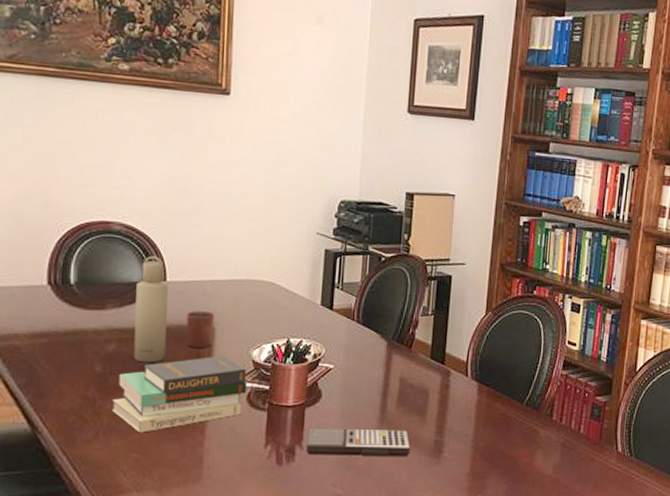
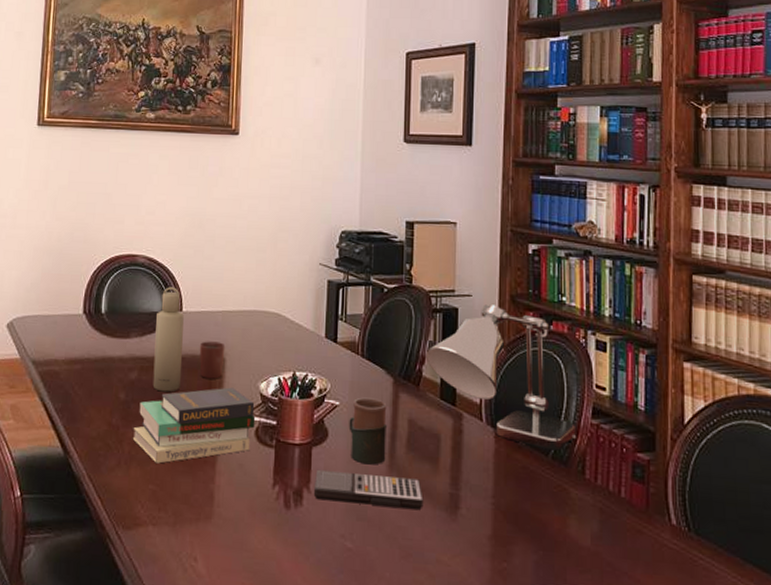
cup: none [342,360,380,420] -> present [349,397,388,465]
desk lamp: none [419,272,548,400] -> present [425,304,576,452]

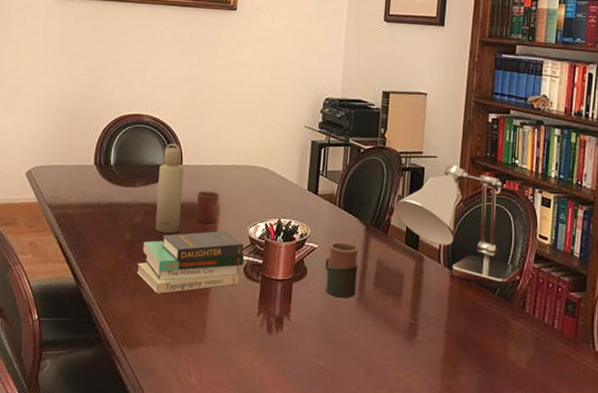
calculator: present [313,469,424,509] -> none [292,301,387,336]

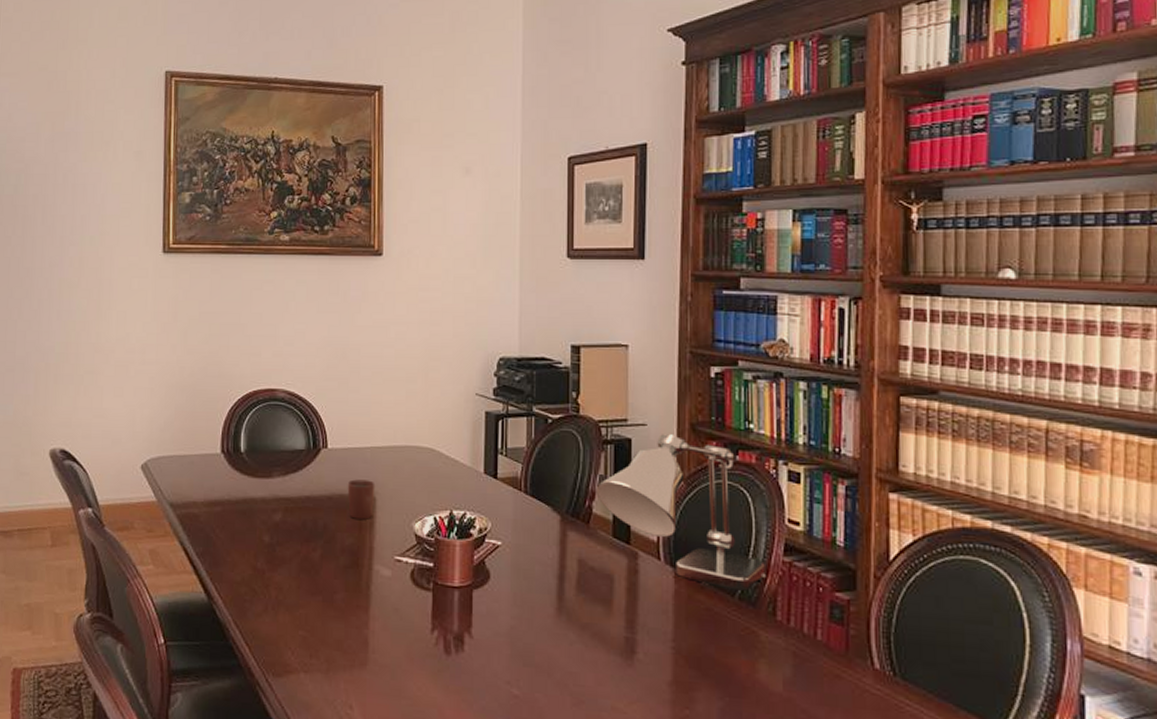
books: present [136,230,245,294] -> none [279,528,411,609]
bottle: present [155,143,184,234] -> none [298,422,330,534]
cup: present [325,241,359,298] -> none [512,536,555,608]

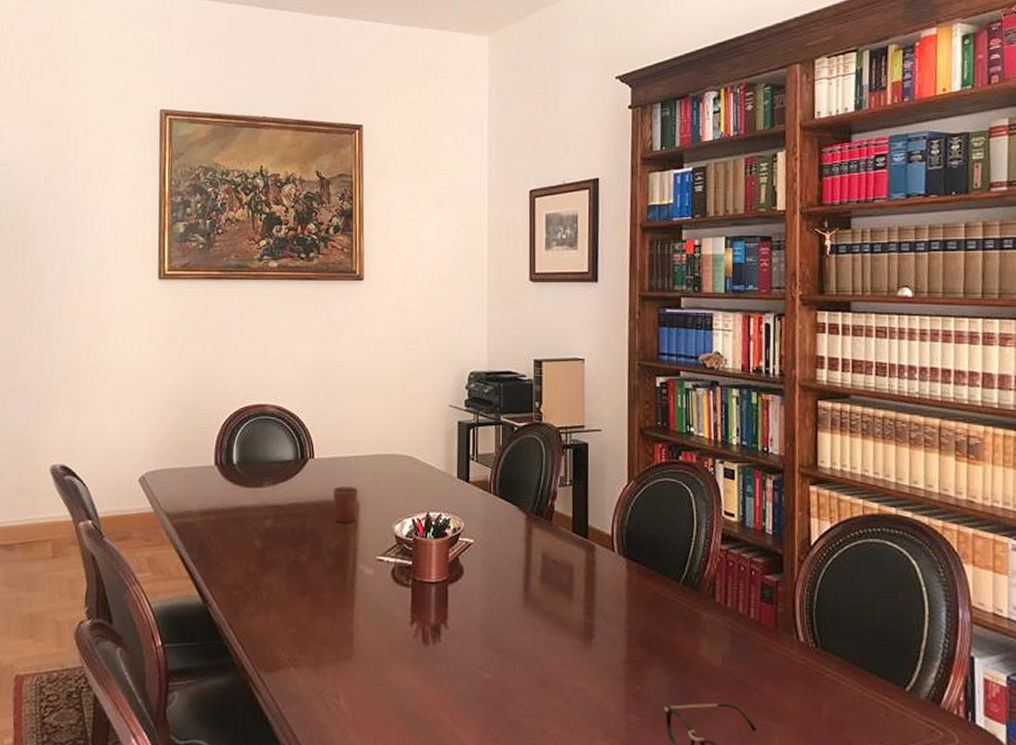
desk lamp: present [596,434,765,592] -> none [557,438,706,578]

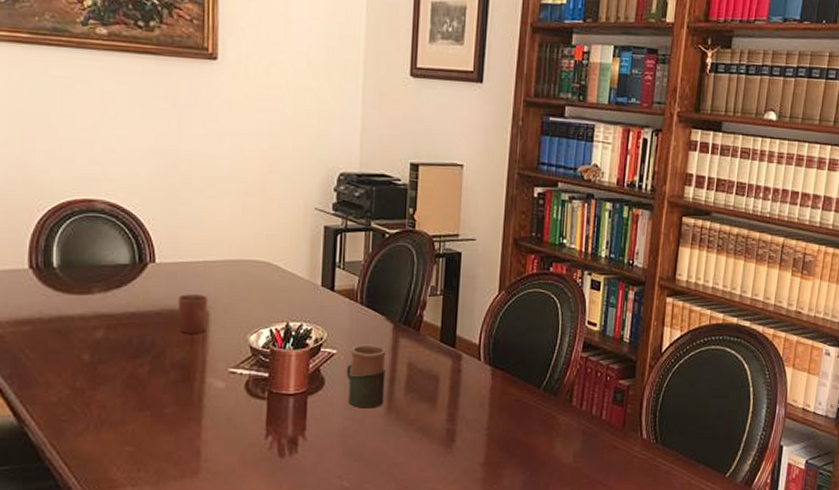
cup: none [483,534,522,599] -> present [346,344,387,409]

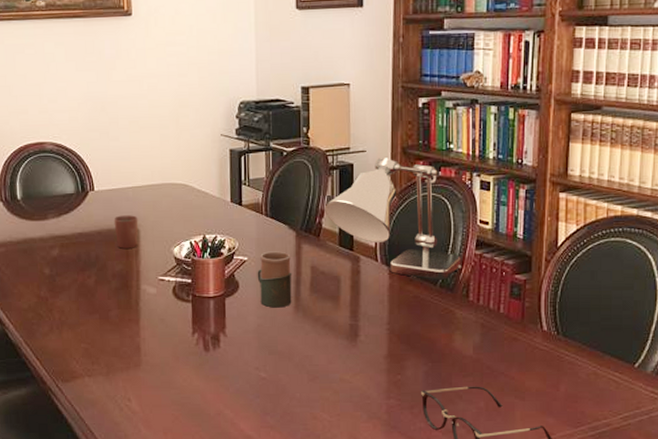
desk lamp: none [427,248,567,384] -> present [324,158,461,281]

